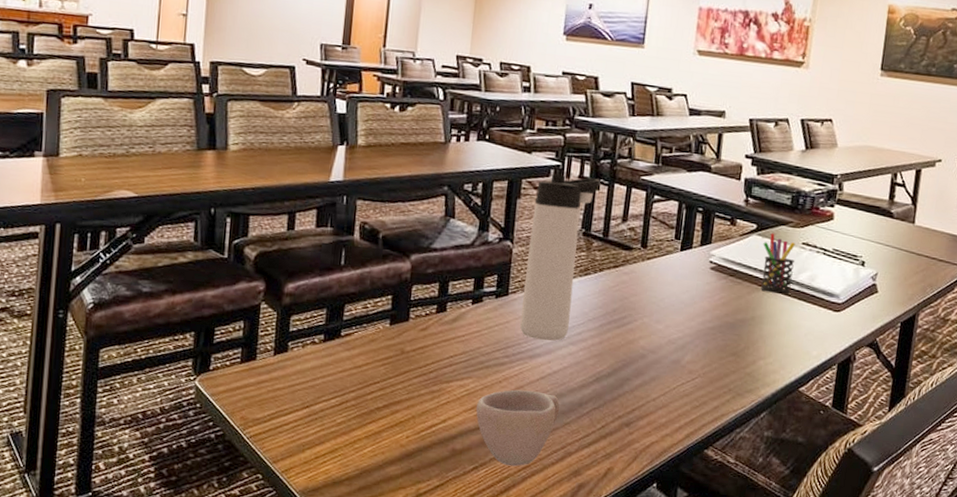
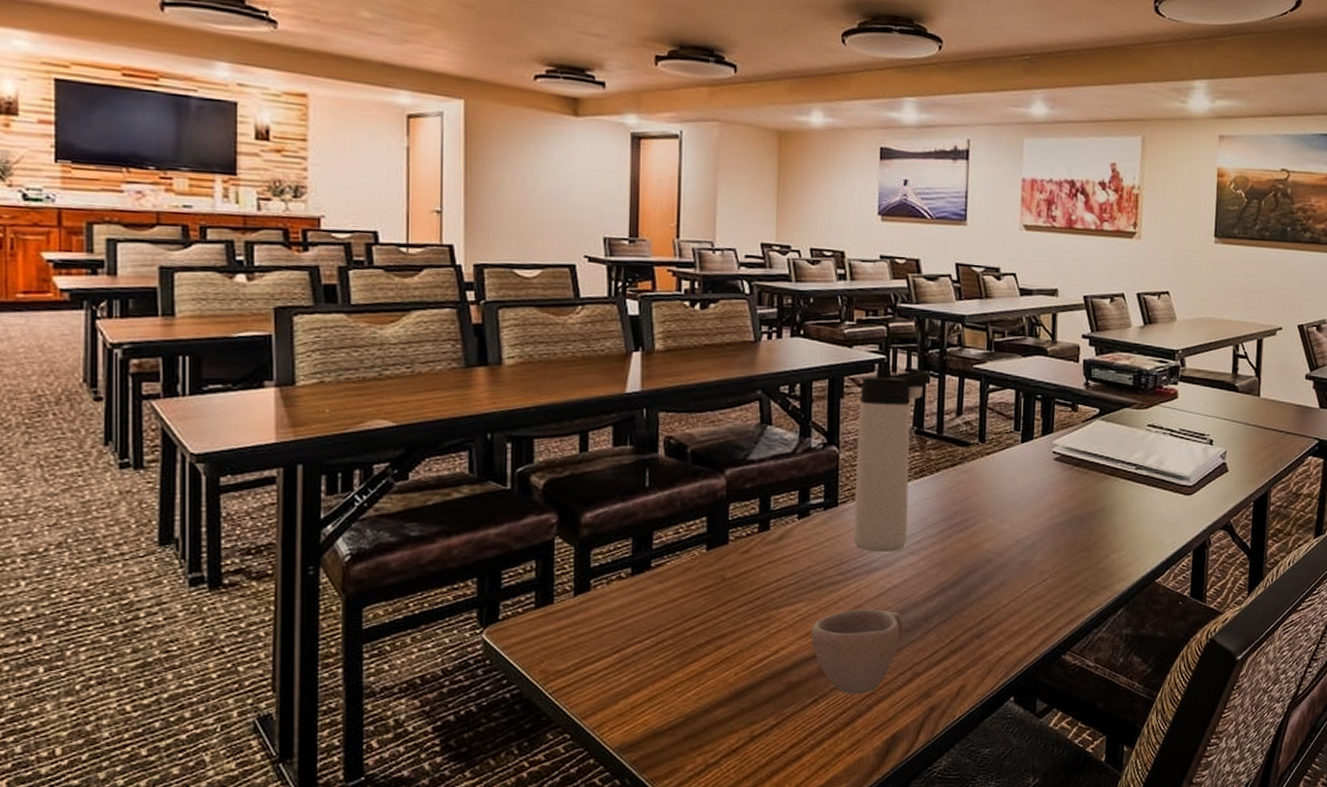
pen holder: present [761,233,795,294] -> none [1107,416,1141,481]

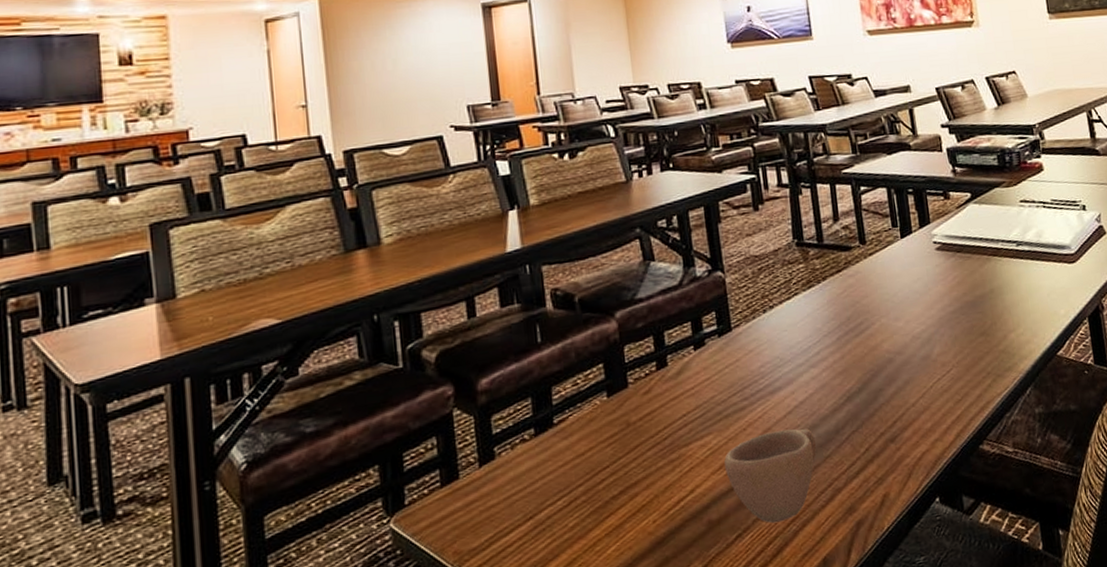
thermos bottle: present [852,369,930,553] -> none [736,183,805,372]

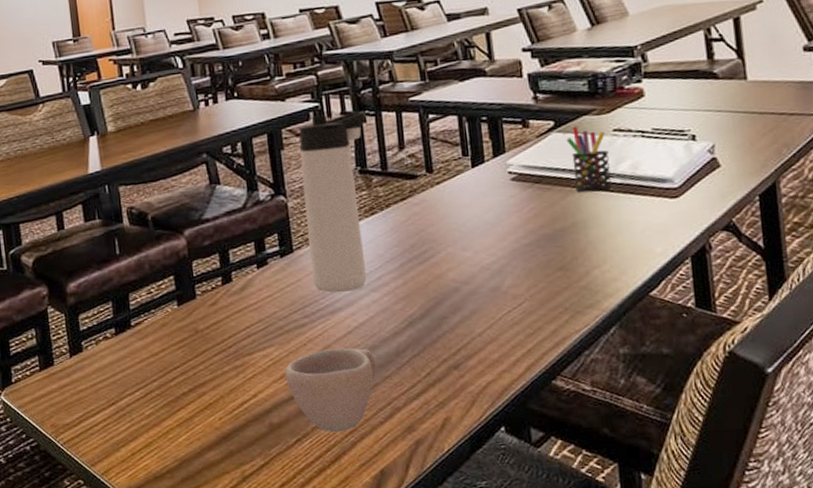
thermos bottle: none [736,183,805,372] -> present [299,111,366,293]
pen holder: none [982,197,1023,260] -> present [566,126,613,193]

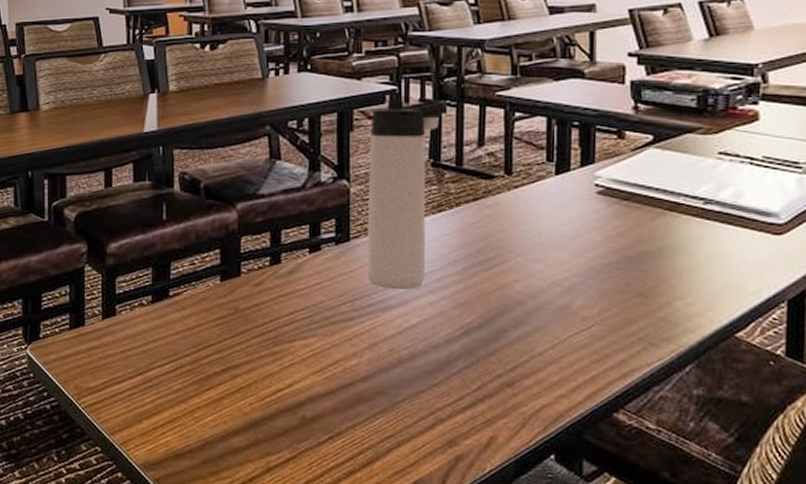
cup: present [285,348,377,433] -> none [324,347,424,436]
pen holder: present [566,126,613,193] -> none [664,143,710,217]

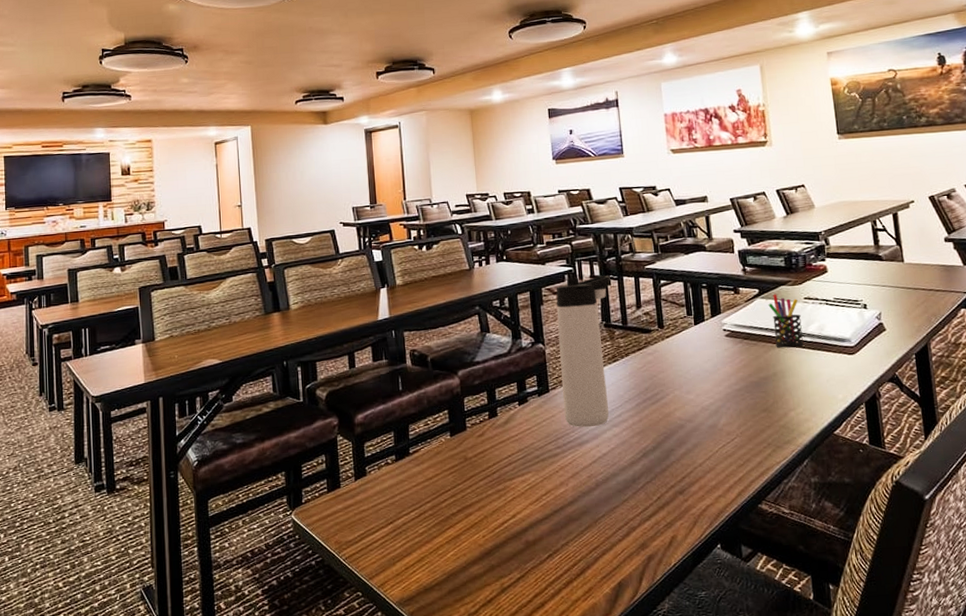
pen holder: none [664,143,710,217] -> present [768,294,805,348]

